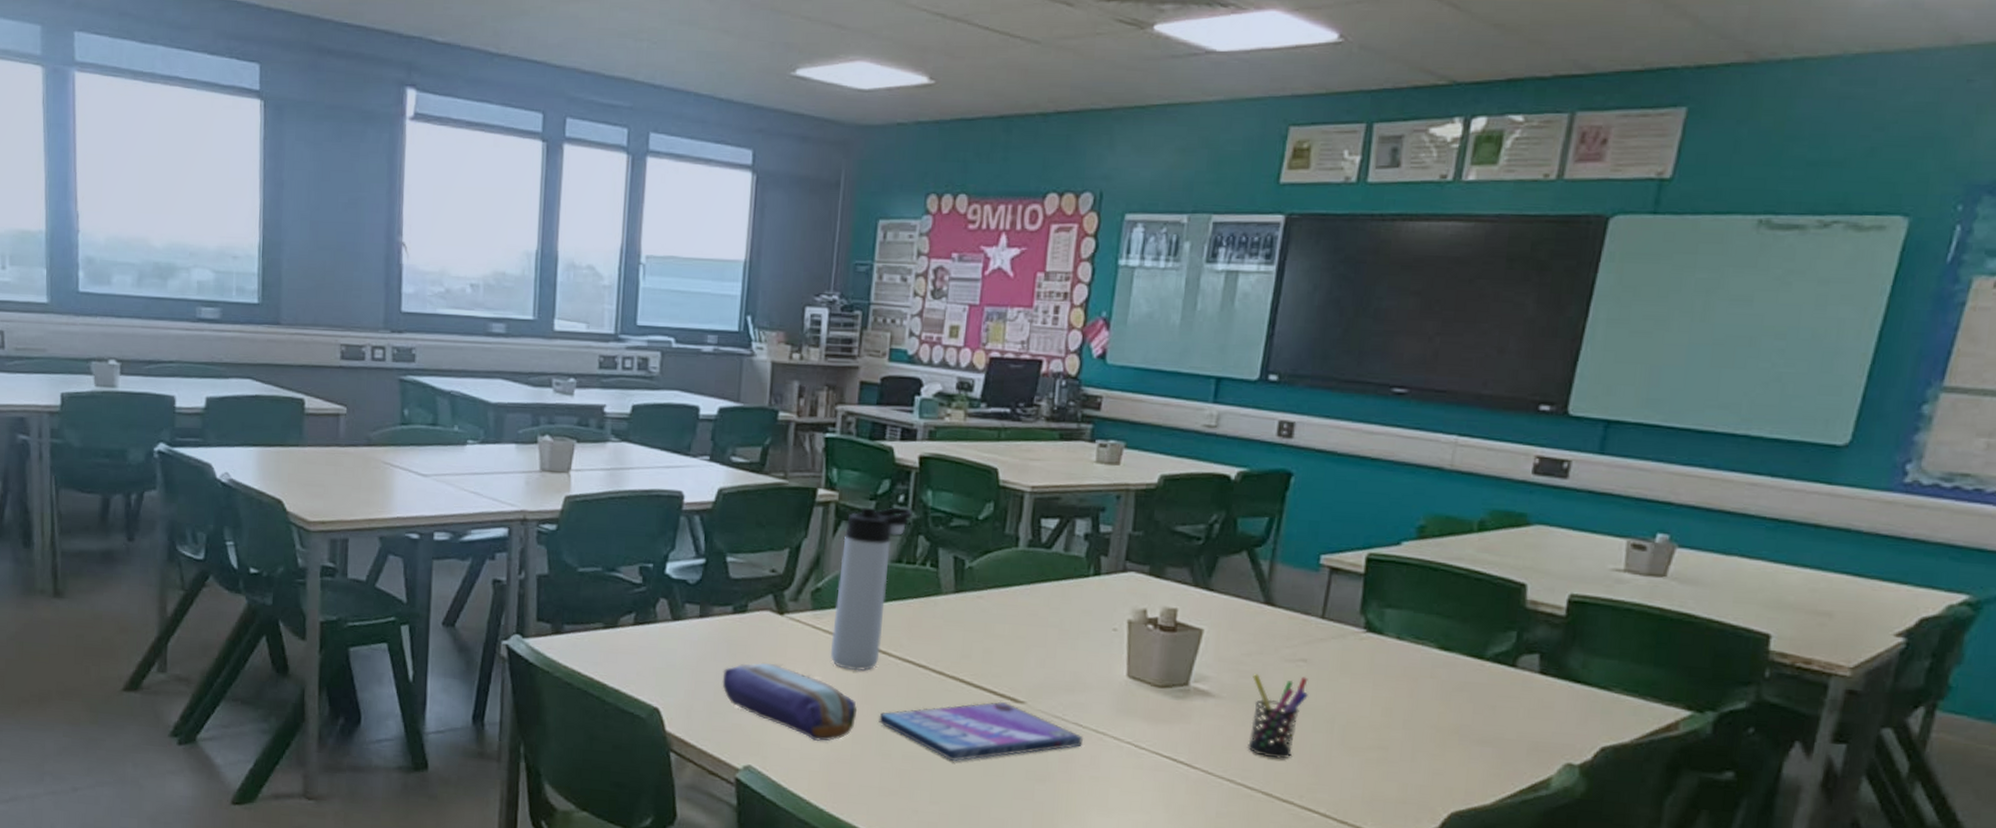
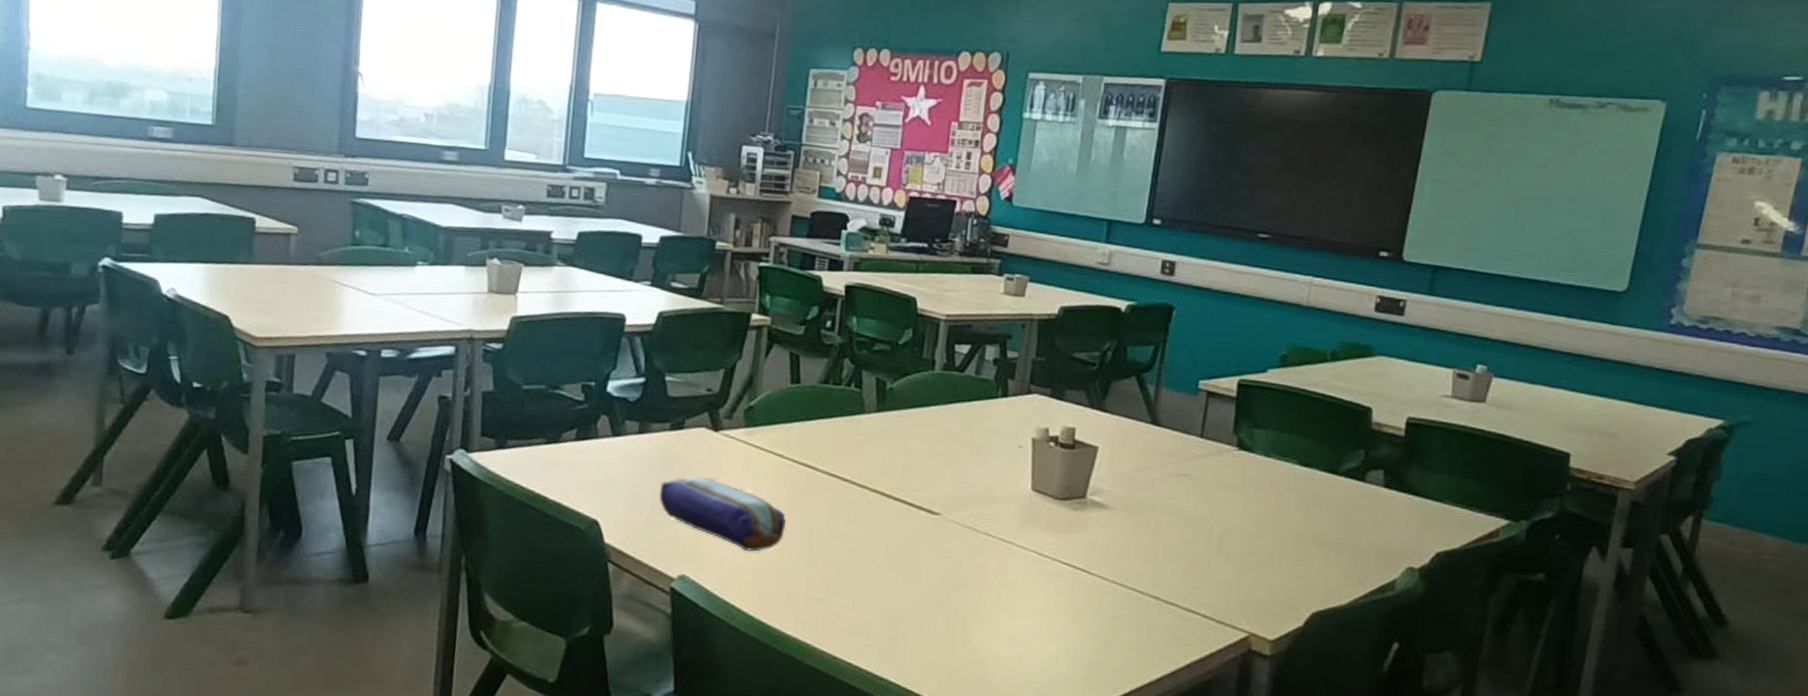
thermos bottle: present [830,507,912,671] -> none [761,331,839,485]
video game case: present [878,701,1083,761] -> none [806,513,992,569]
pen holder: present [1248,674,1308,759] -> none [1138,487,1190,565]

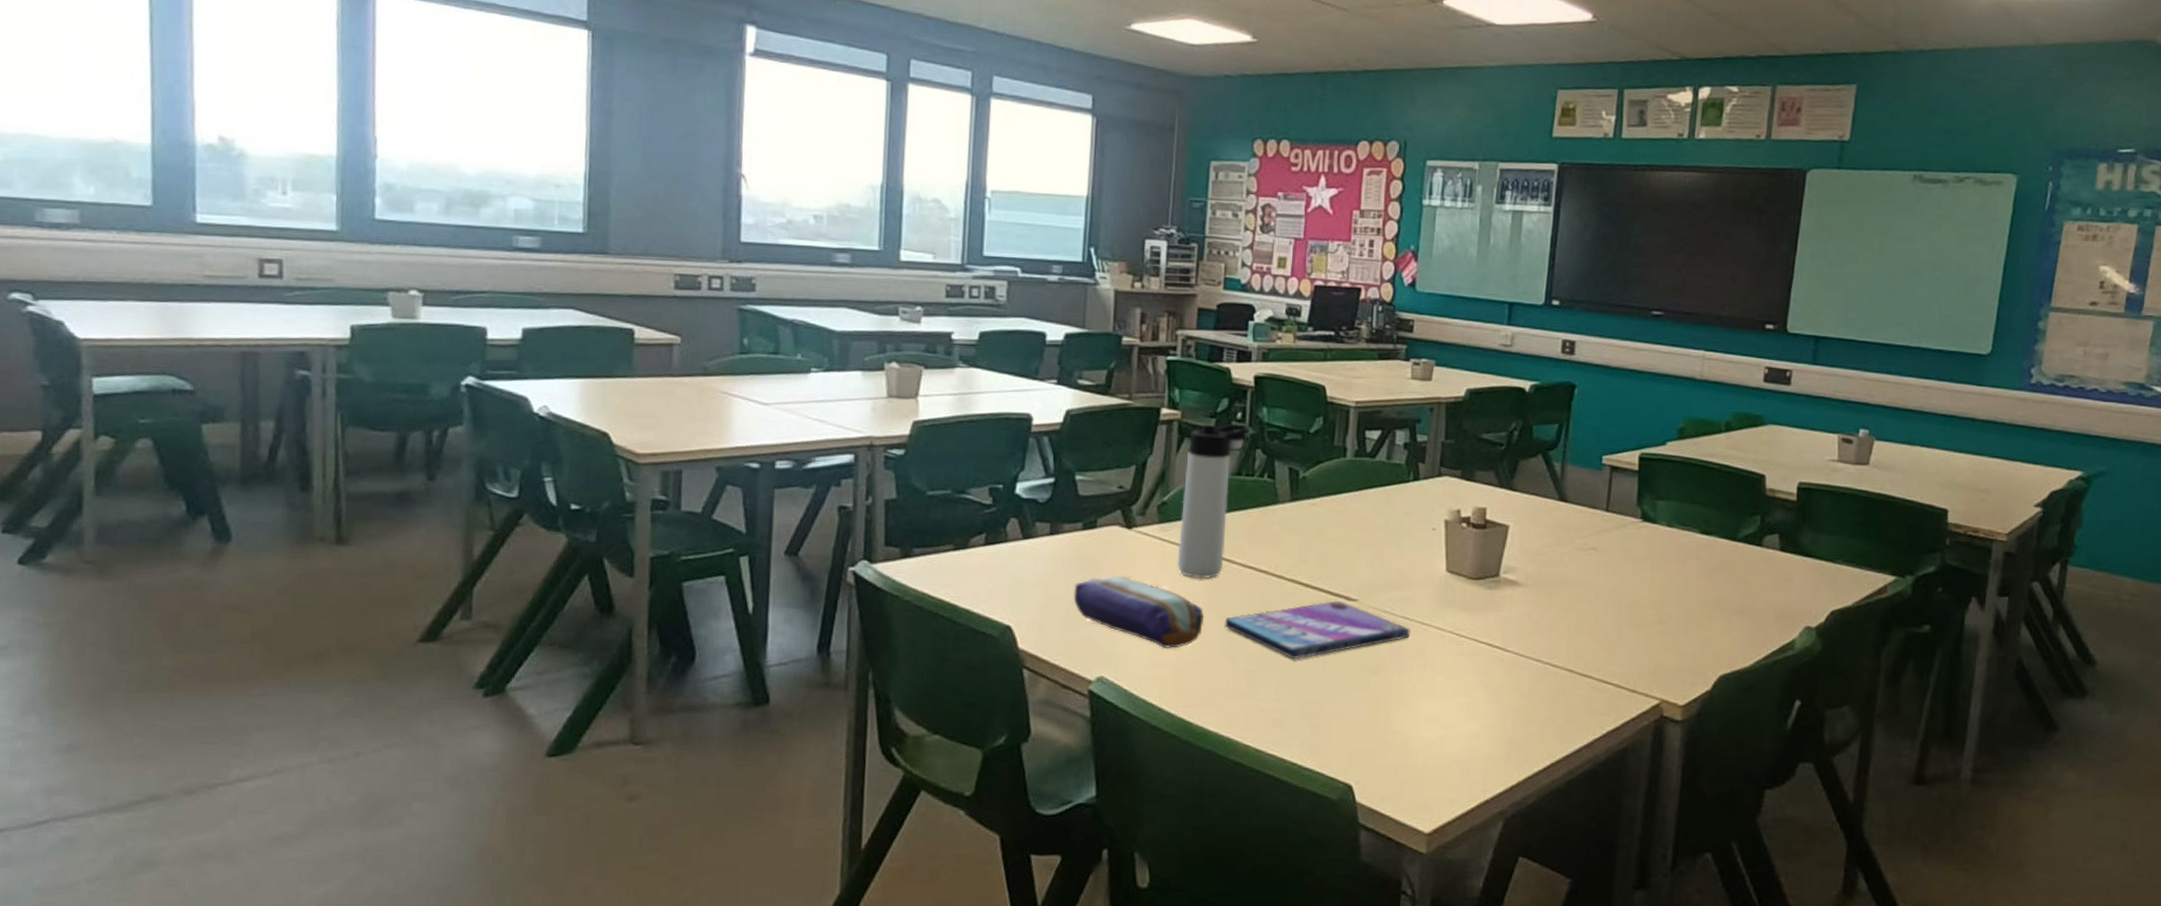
thermos bottle: none [761,331,839,485] -> present [1177,424,1250,579]
video game case: none [806,513,992,569] -> present [1224,600,1410,659]

